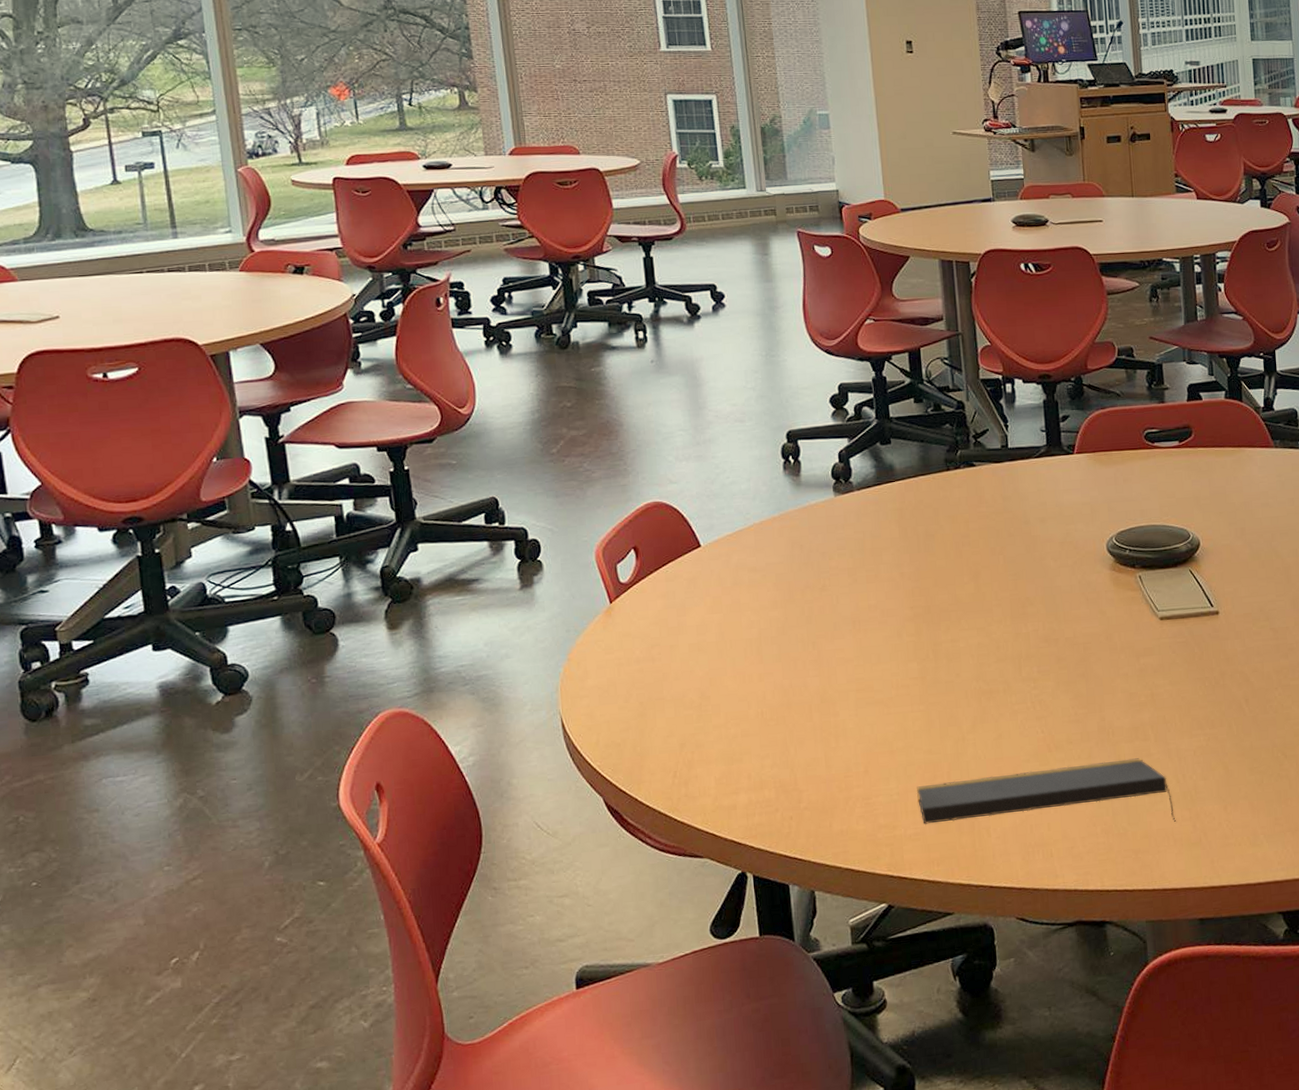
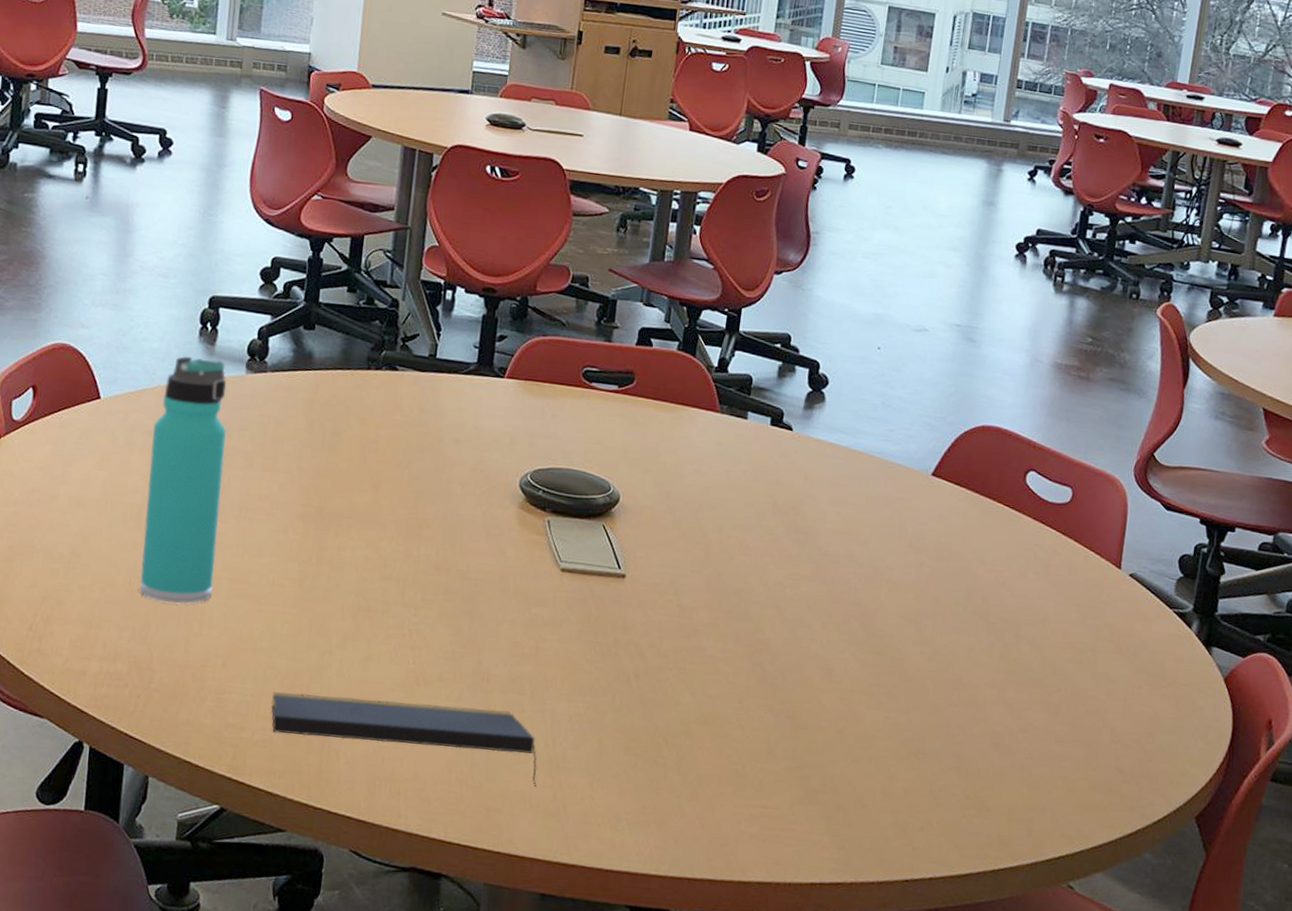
thermos bottle: none [756,489,842,725] -> present [140,356,227,604]

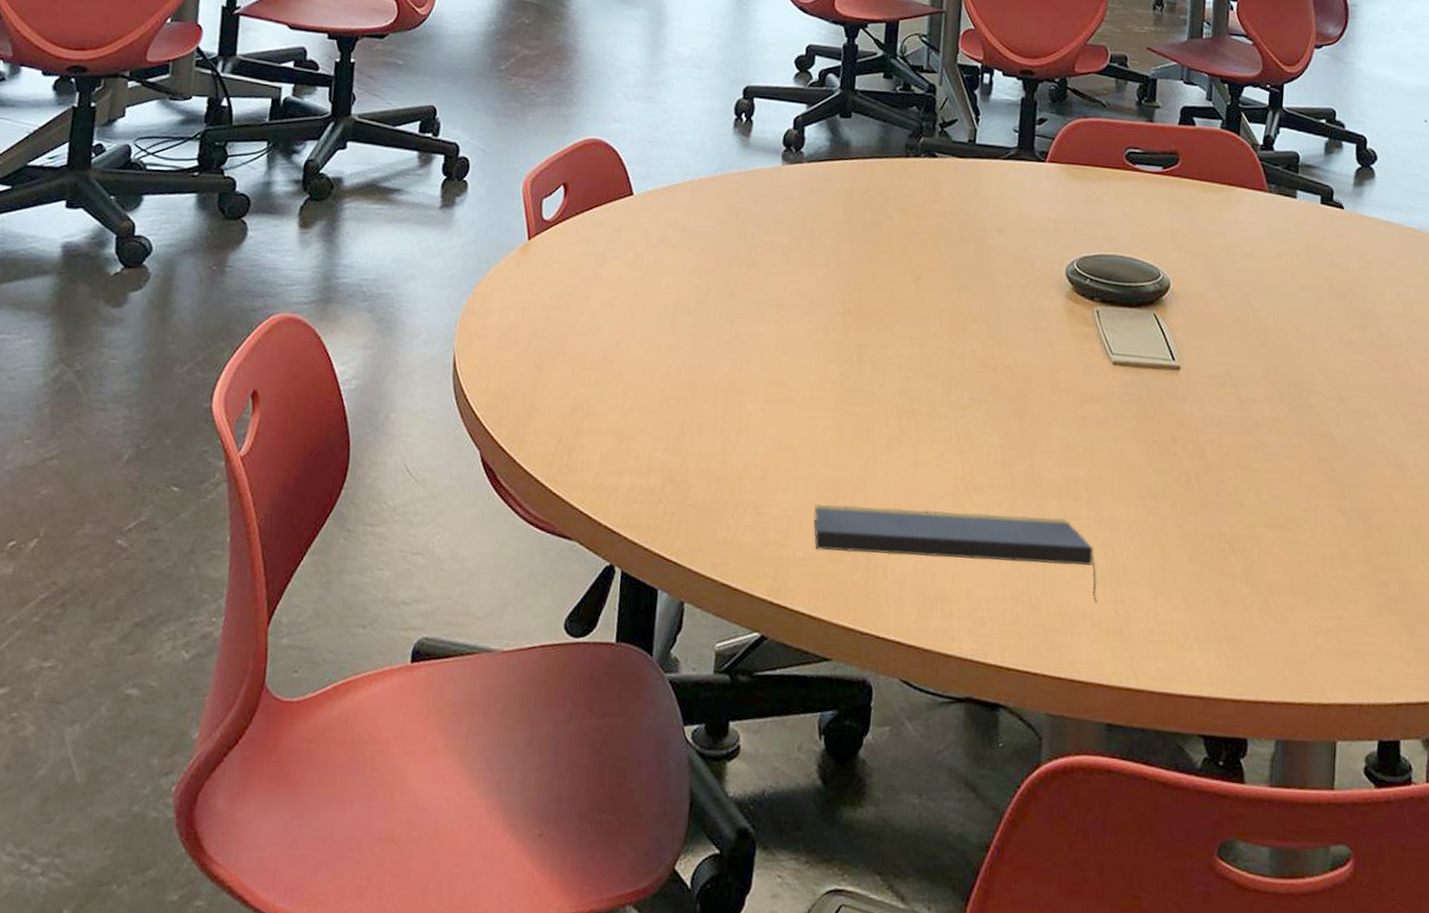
thermos bottle: present [140,356,227,604] -> none [674,148,762,410]

